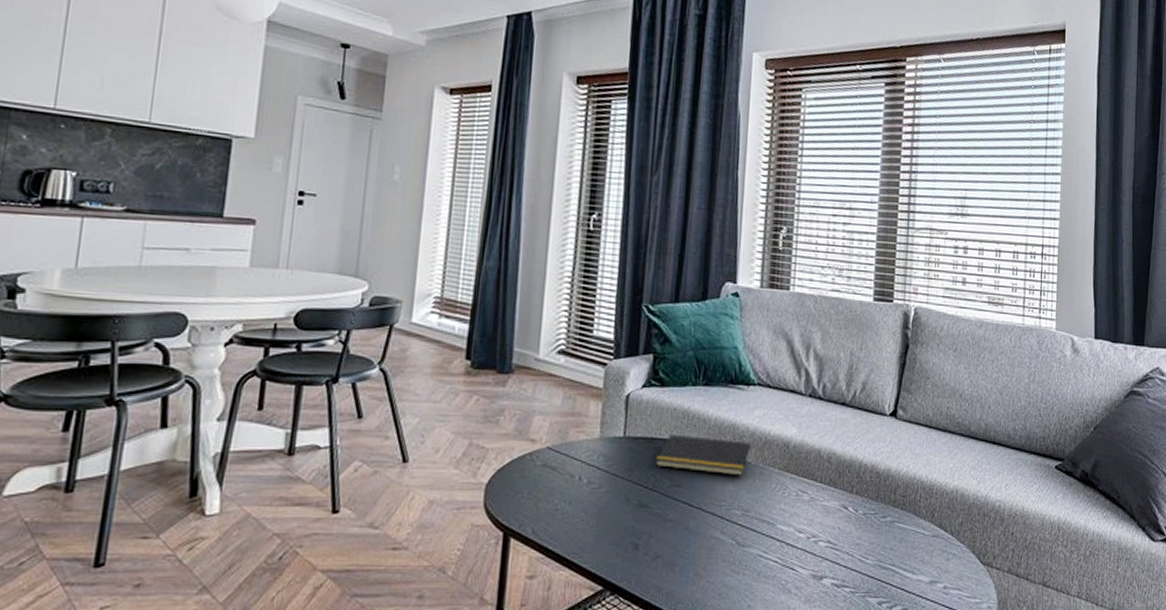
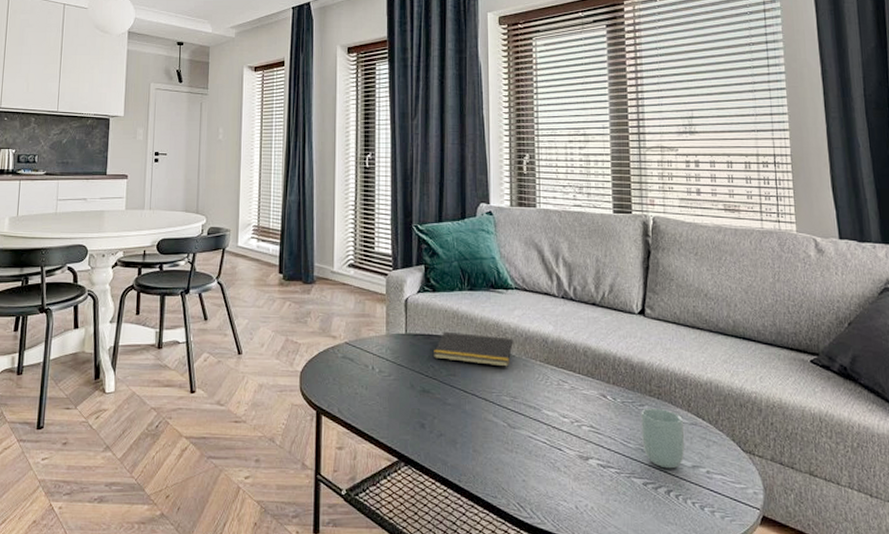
cup: none [881,519,926,586] -> present [641,408,685,469]

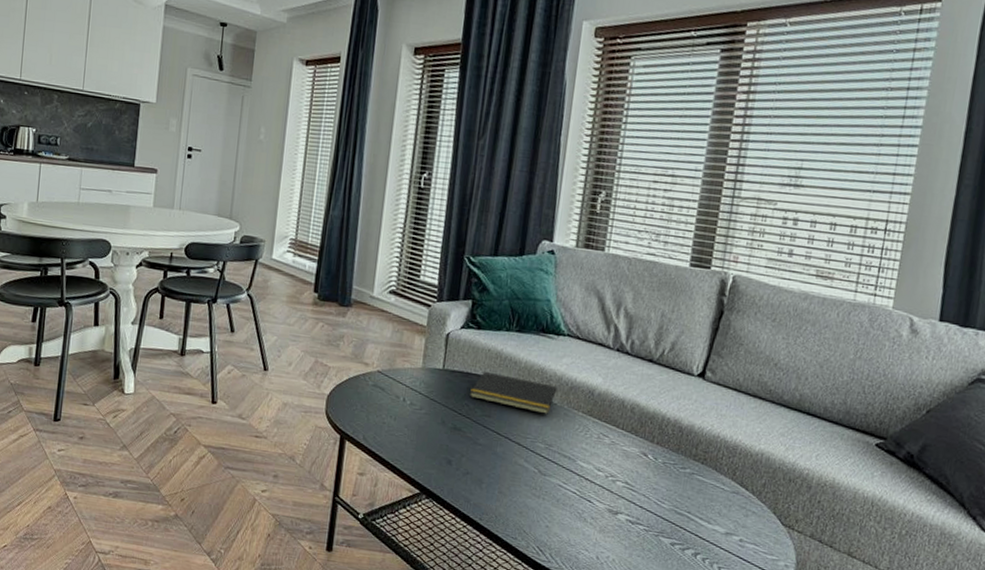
cup: present [641,408,685,469] -> none [677,471,726,533]

